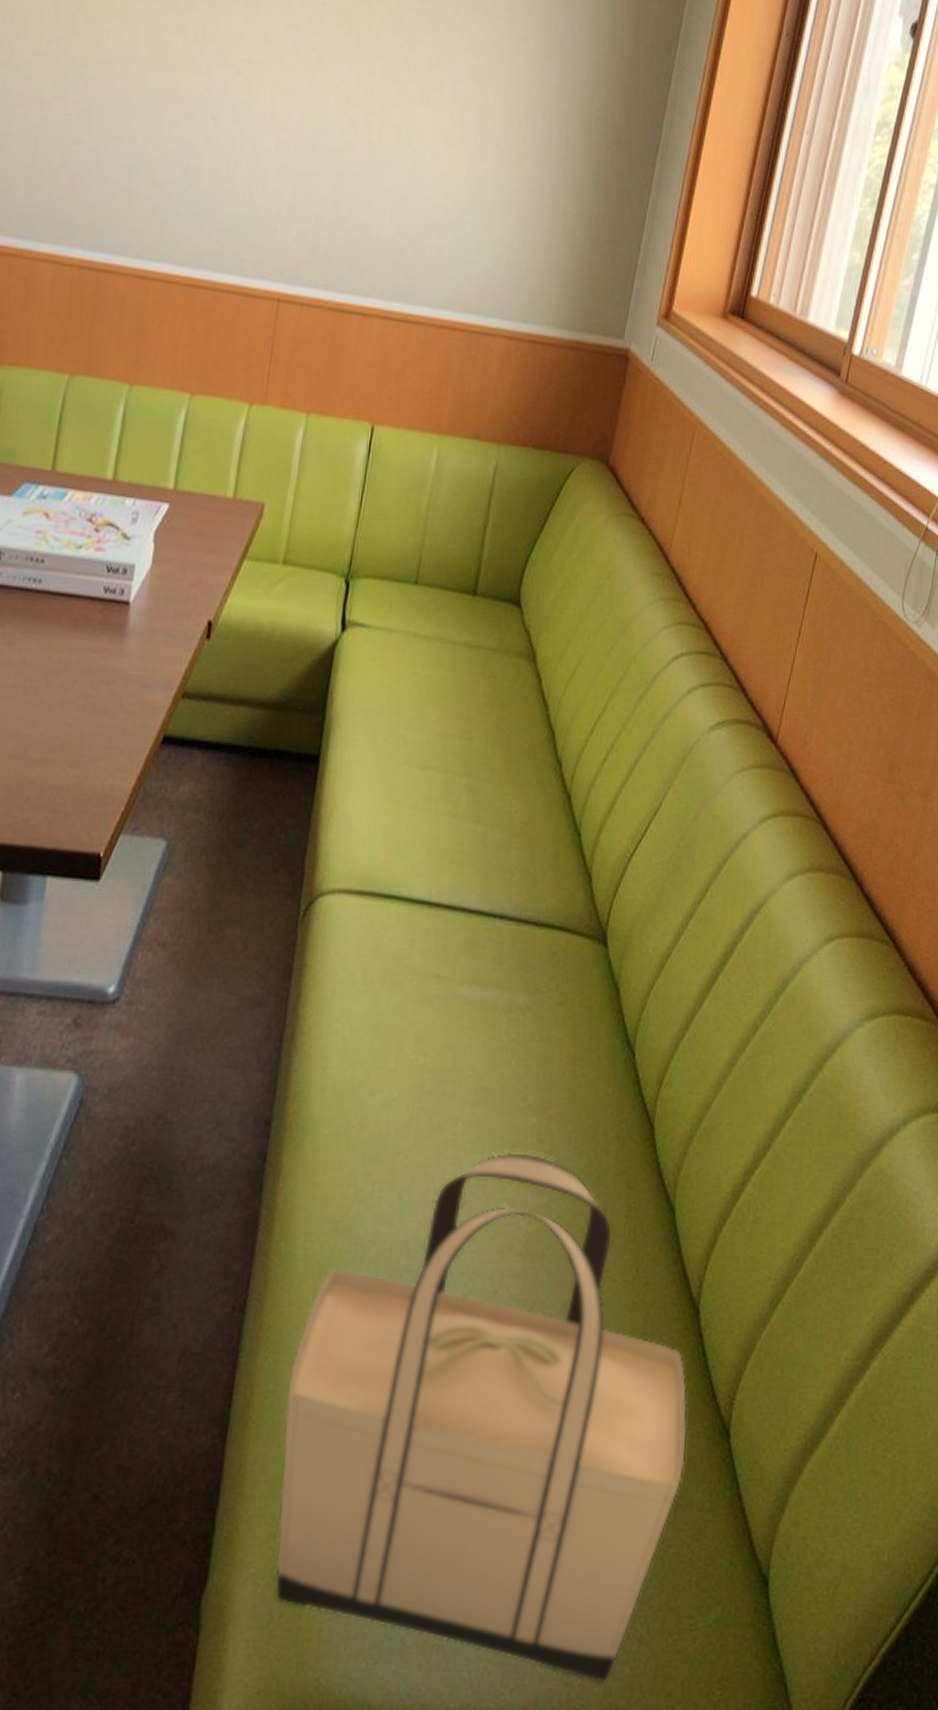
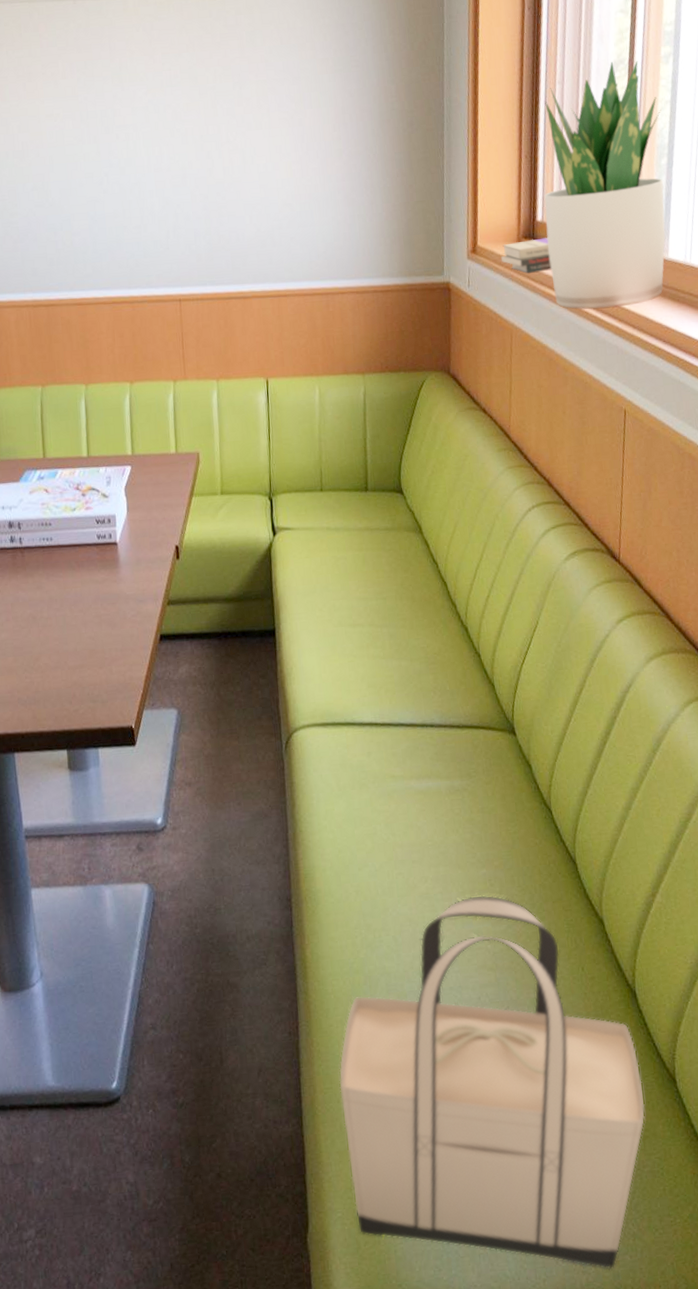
books: none [698,316,761,361] -> present [500,237,552,274]
planter: none [755,121,923,425] -> present [544,61,665,310]

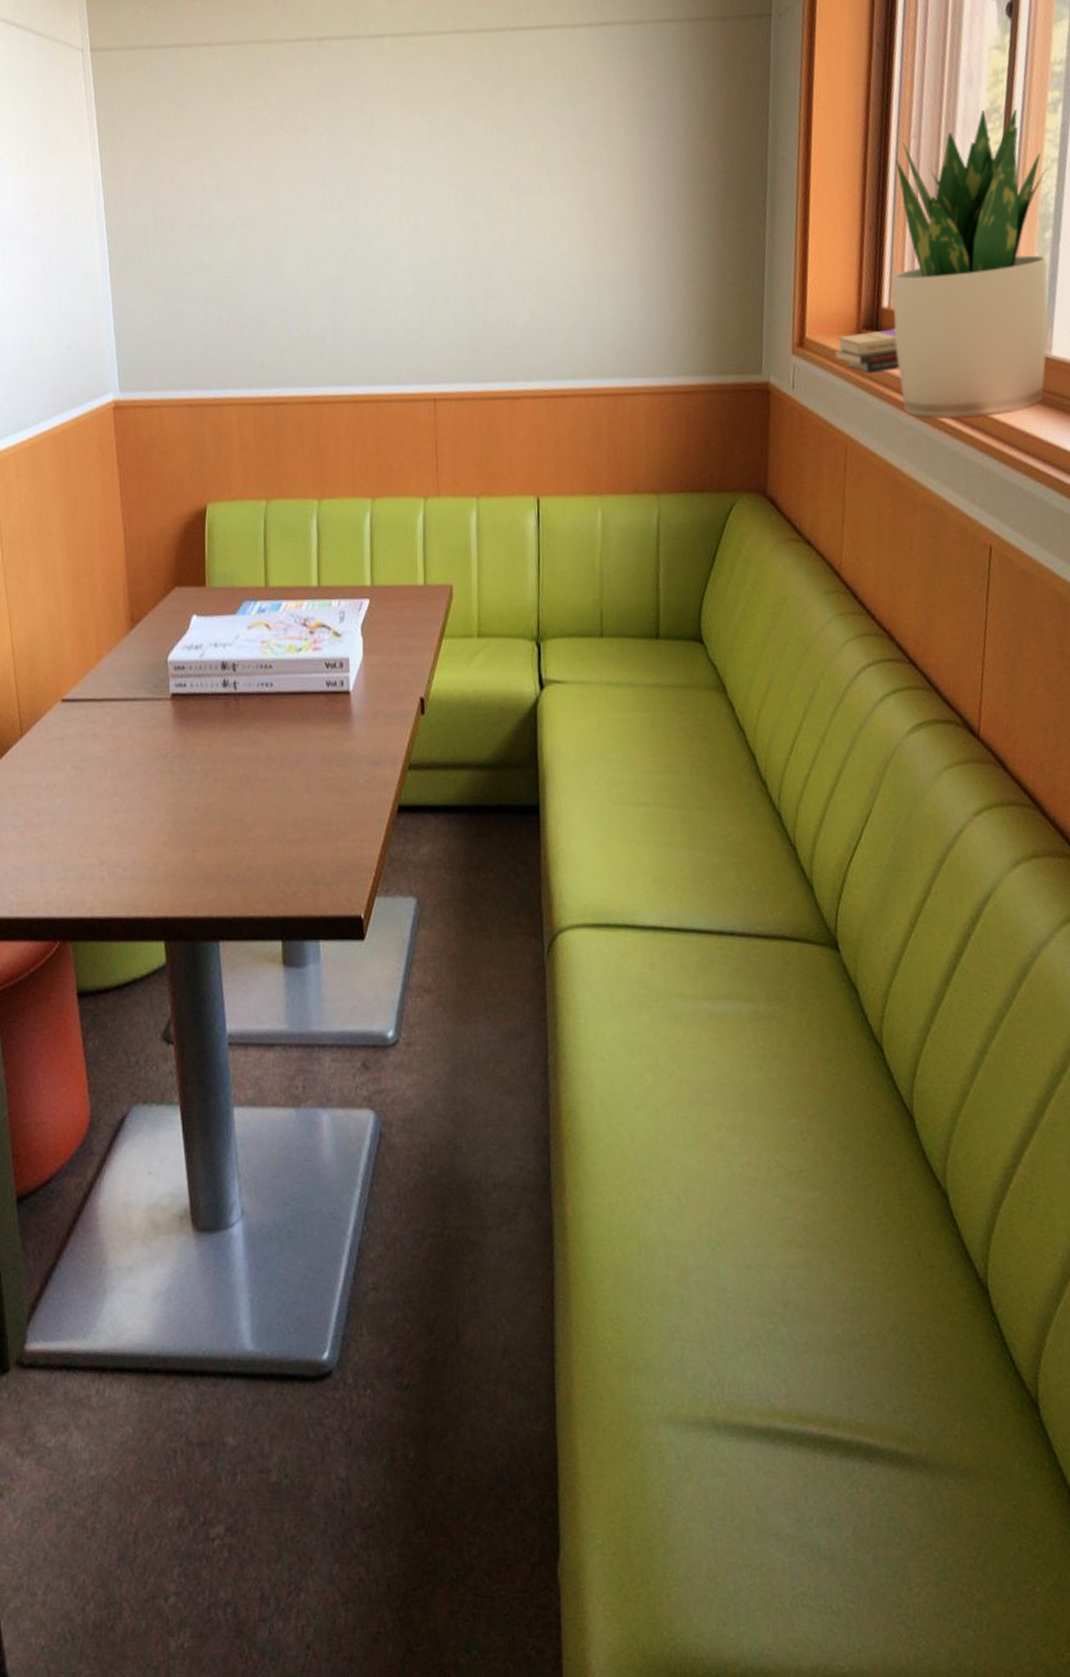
shopping bag: present [339,895,645,1269] -> none [603,1151,997,1644]

